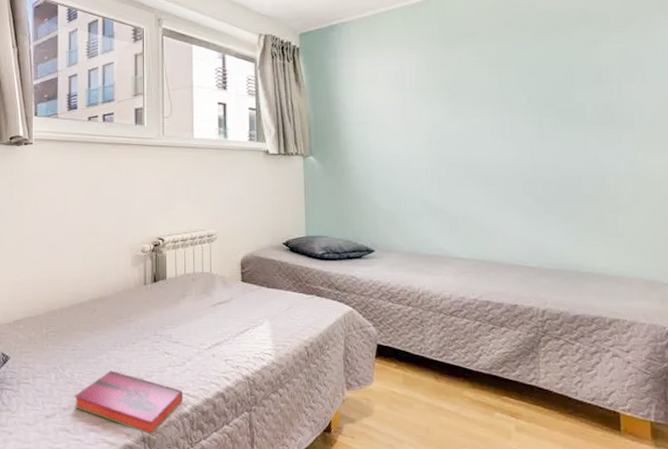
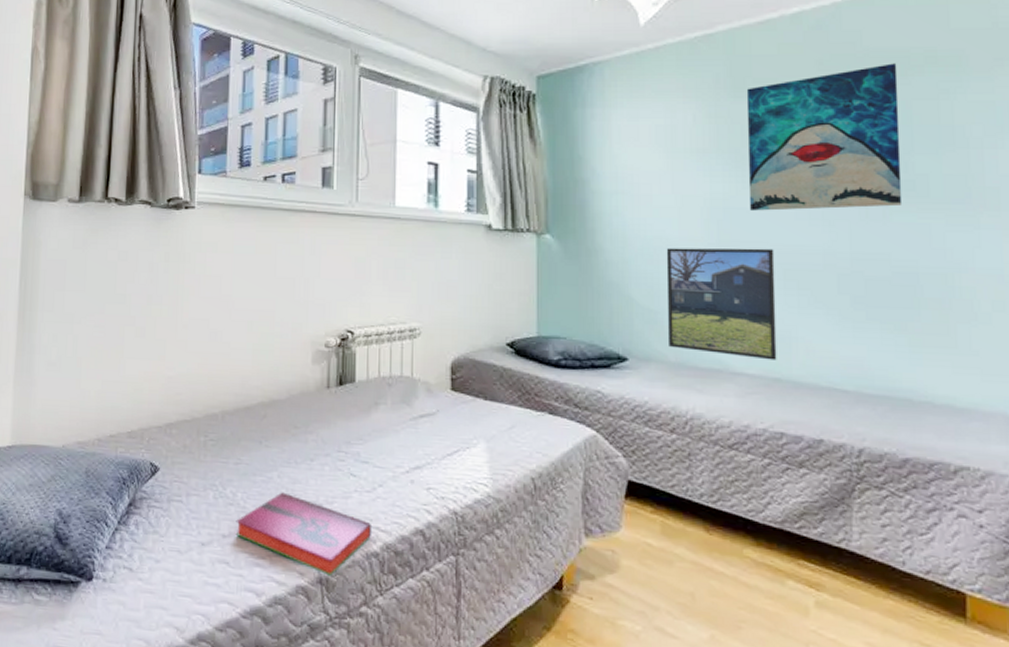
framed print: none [400,162,483,247] -> present [666,248,777,360]
wall art: none [454,21,567,134] -> present [746,63,903,211]

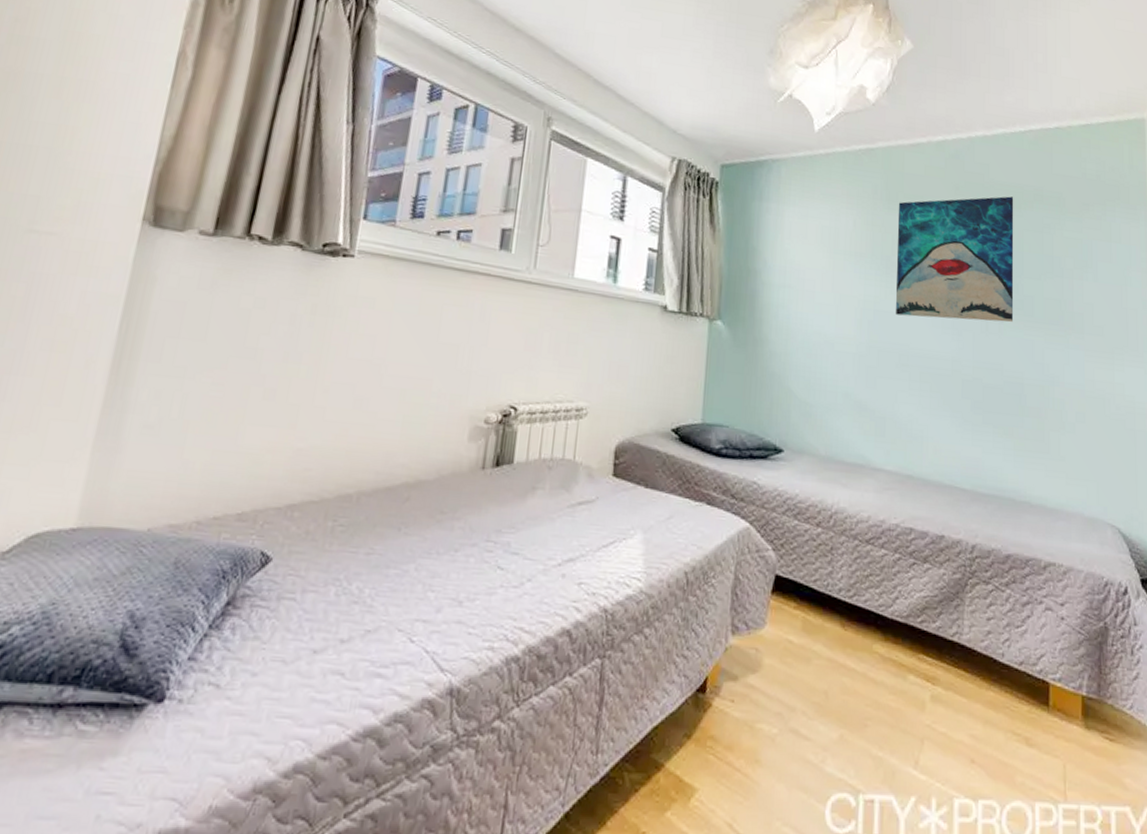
hardback book: present [235,492,373,576] -> none [356,587,516,686]
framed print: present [666,248,777,360] -> none [820,343,913,458]

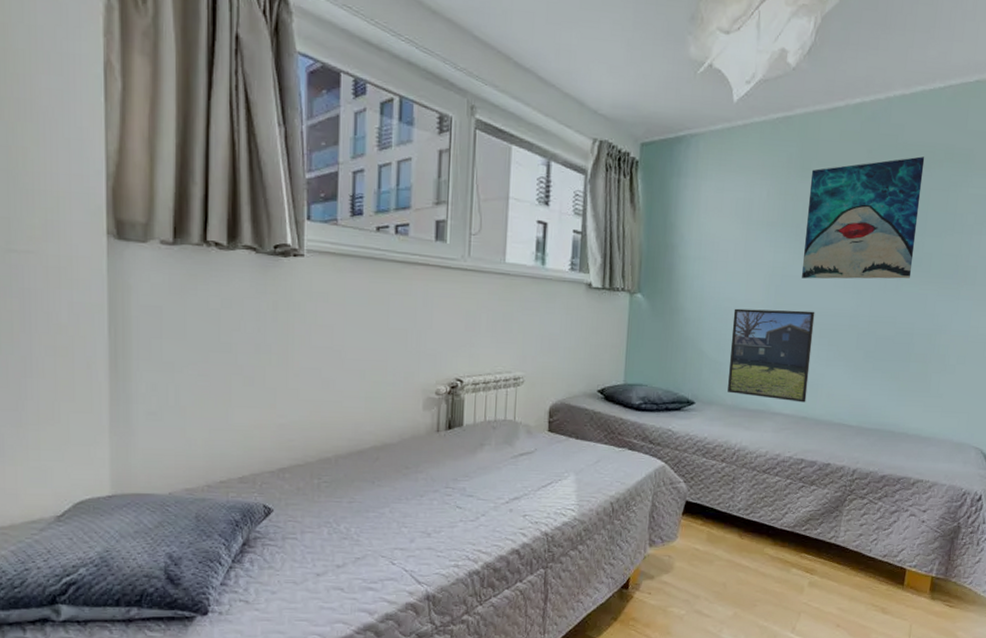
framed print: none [820,343,913,458] -> present [728,308,815,403]

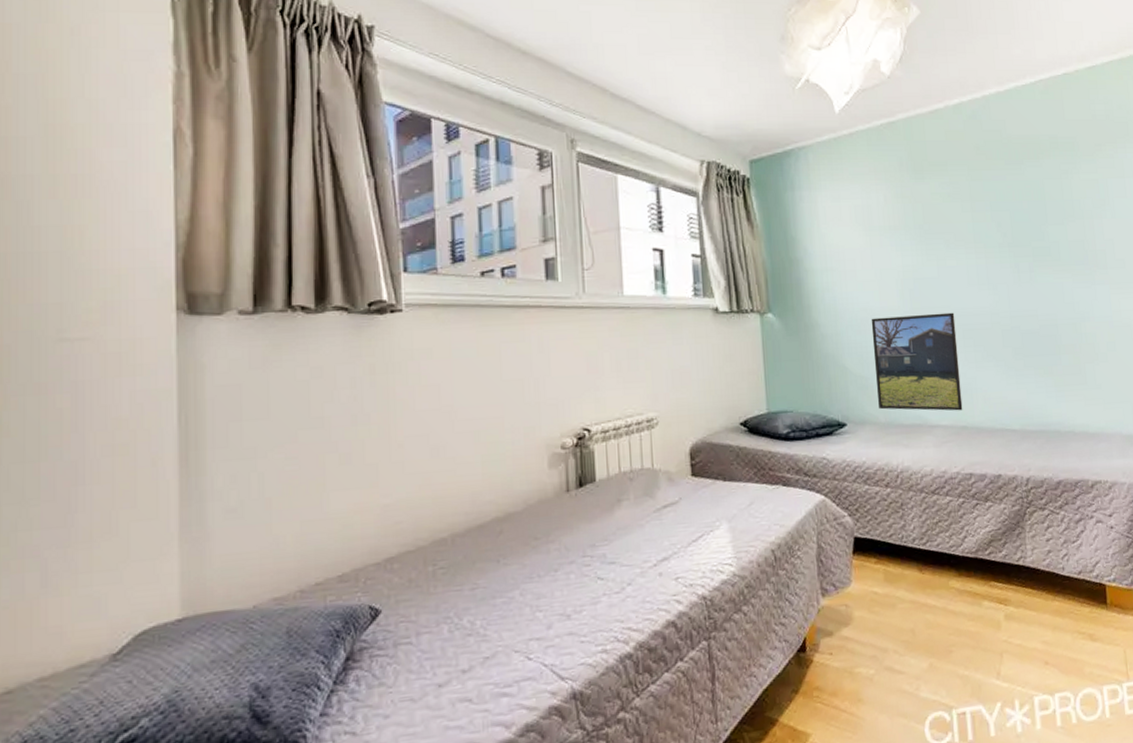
wall art: present [802,156,925,279] -> none [924,148,1043,280]

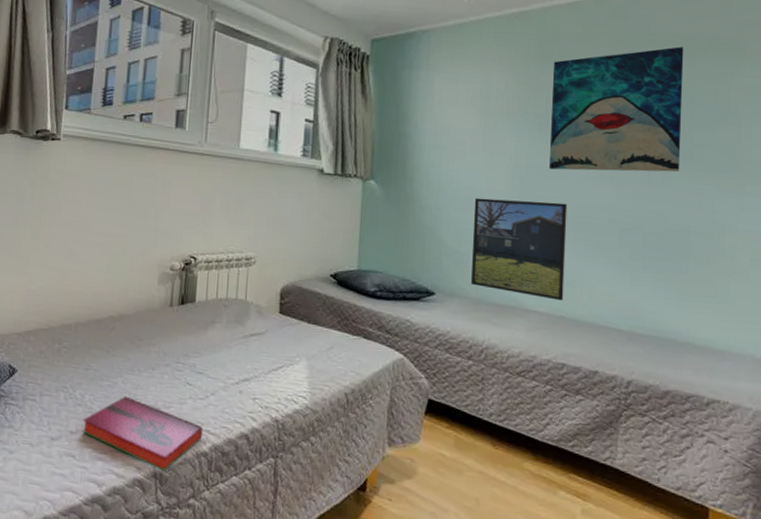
hardback book: none [476,610,625,689] -> present [82,396,203,471]
wall art: none [924,148,1043,280] -> present [549,46,684,172]

